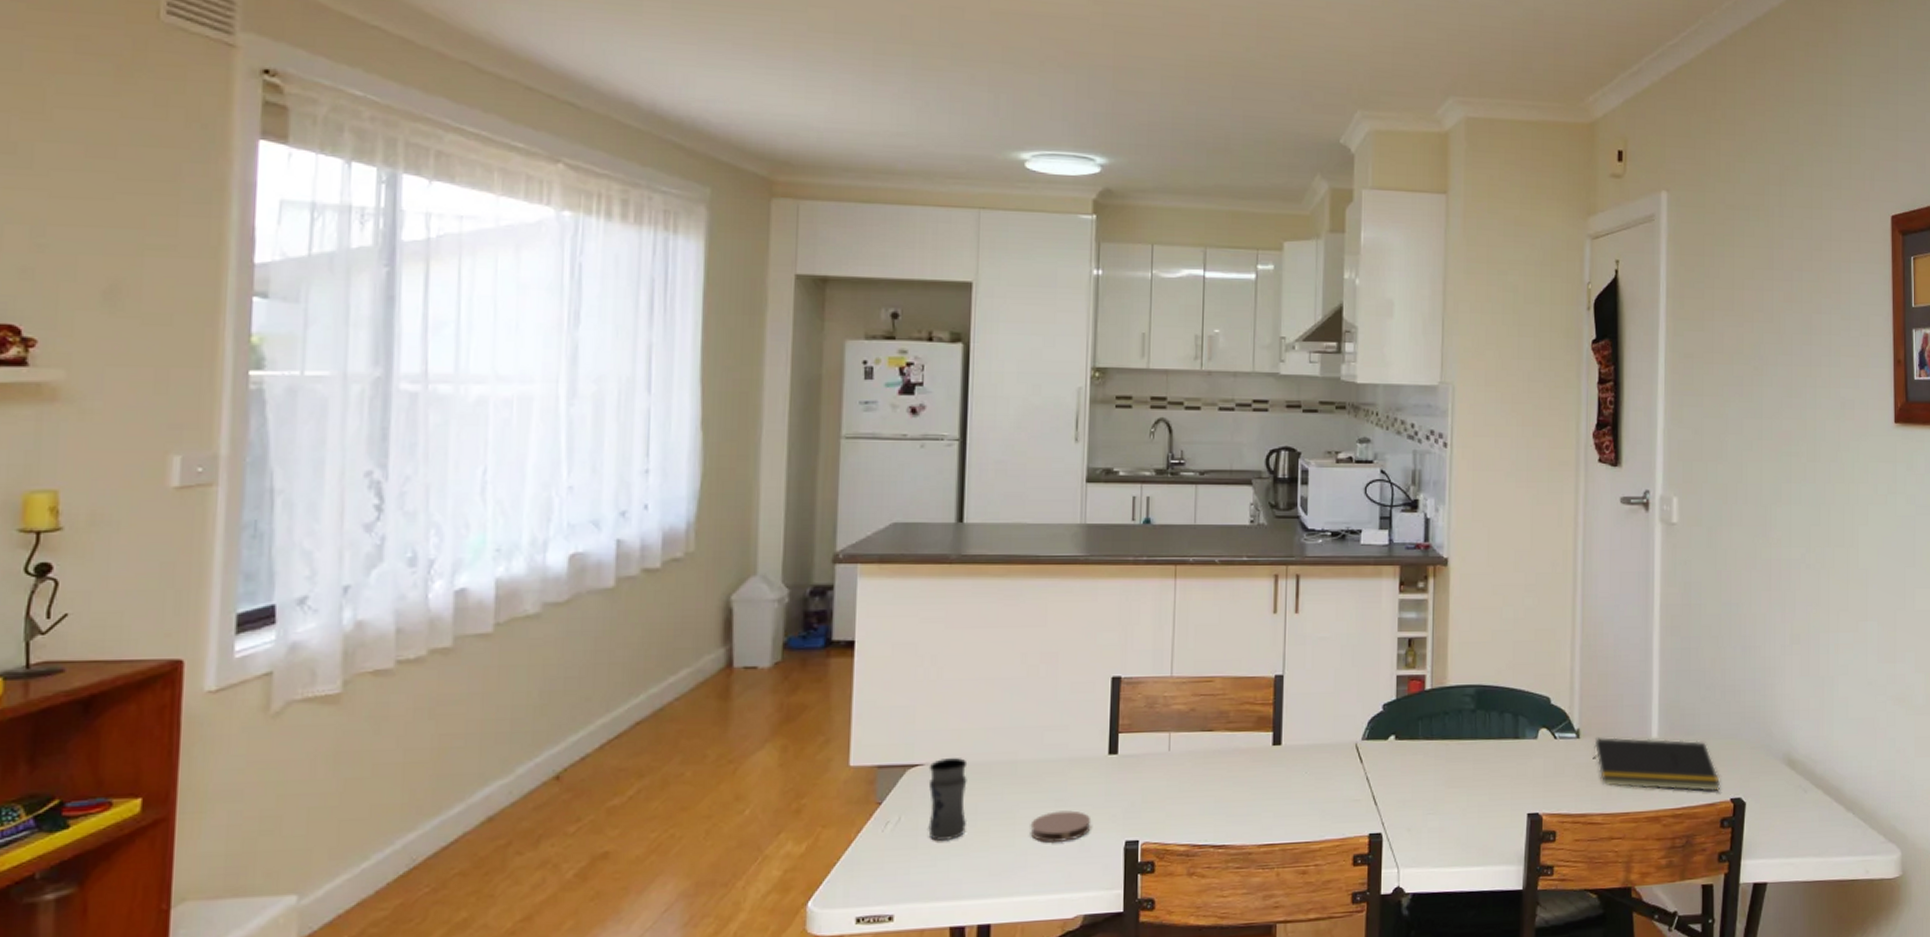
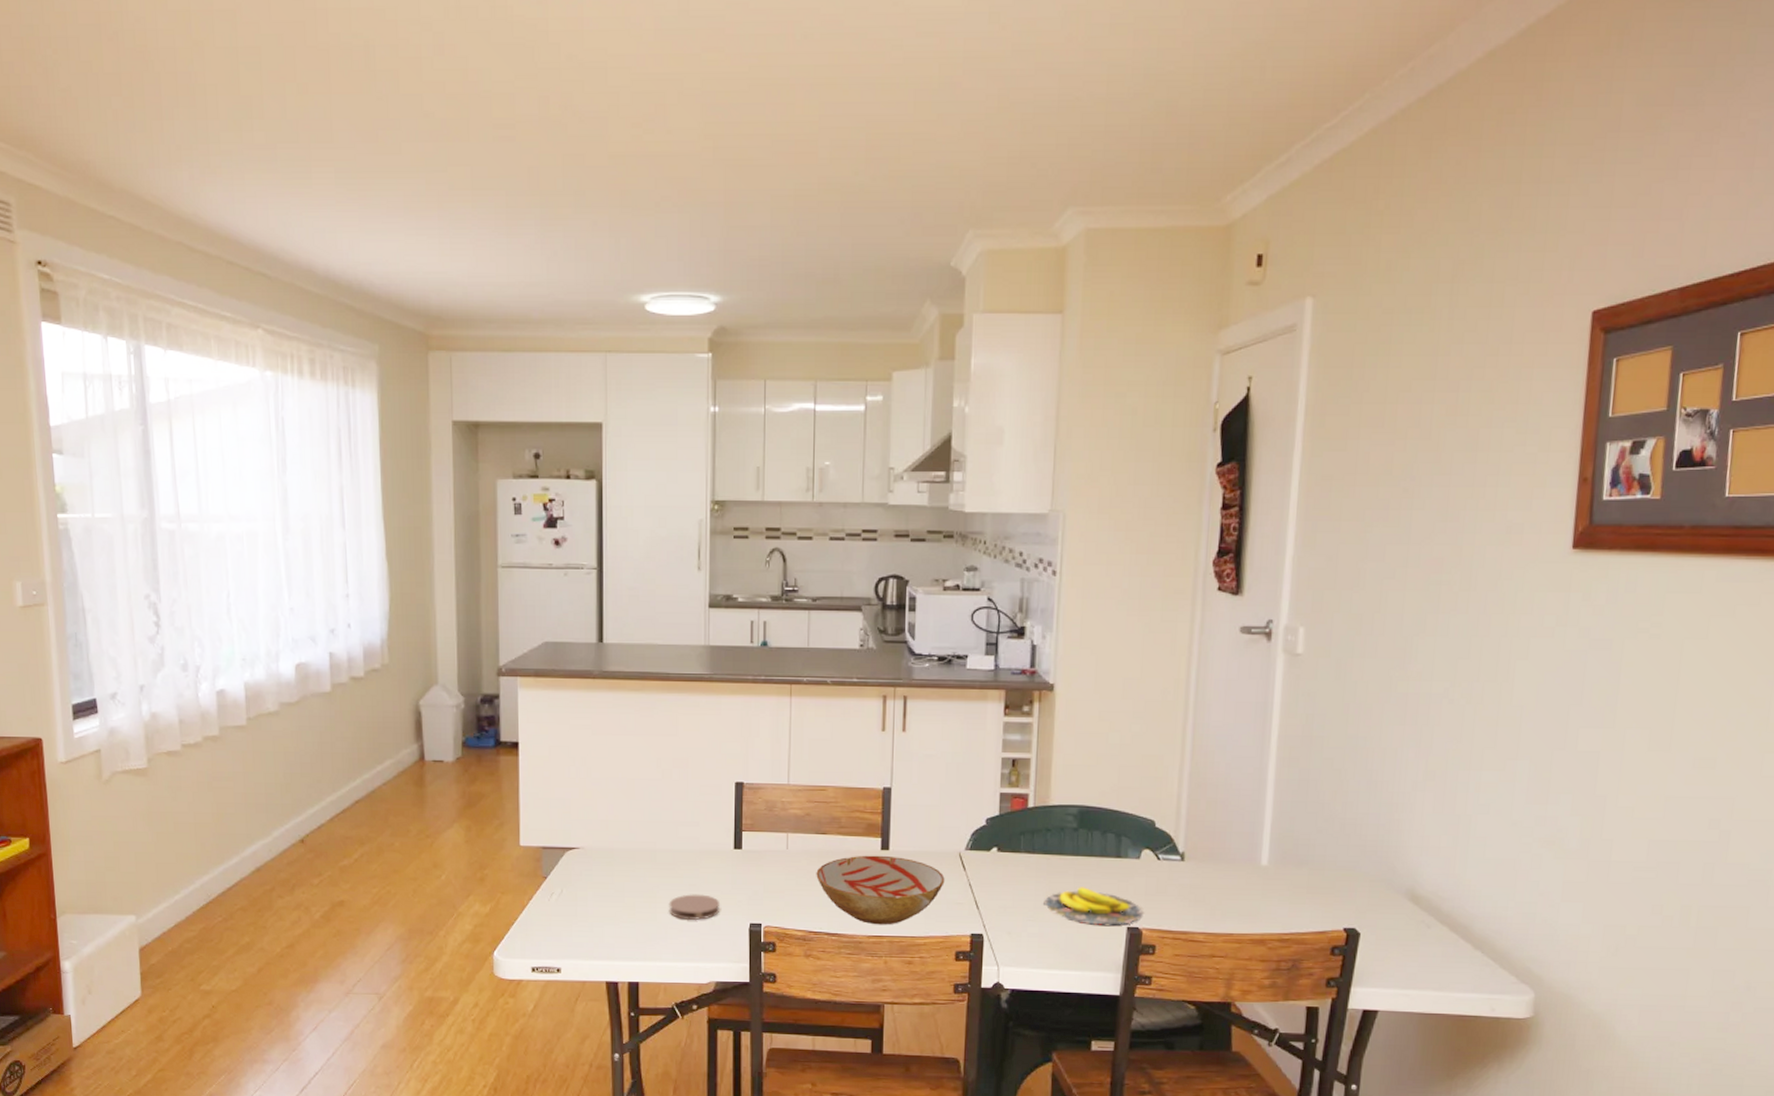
jar: present [928,757,968,842] -> none [583,843,617,913]
bowl: none [1201,751,1341,832] -> present [816,855,945,925]
banana: none [1443,773,1542,814] -> present [1043,887,1142,925]
notepad: present [1593,737,1721,792] -> none [1197,862,1334,921]

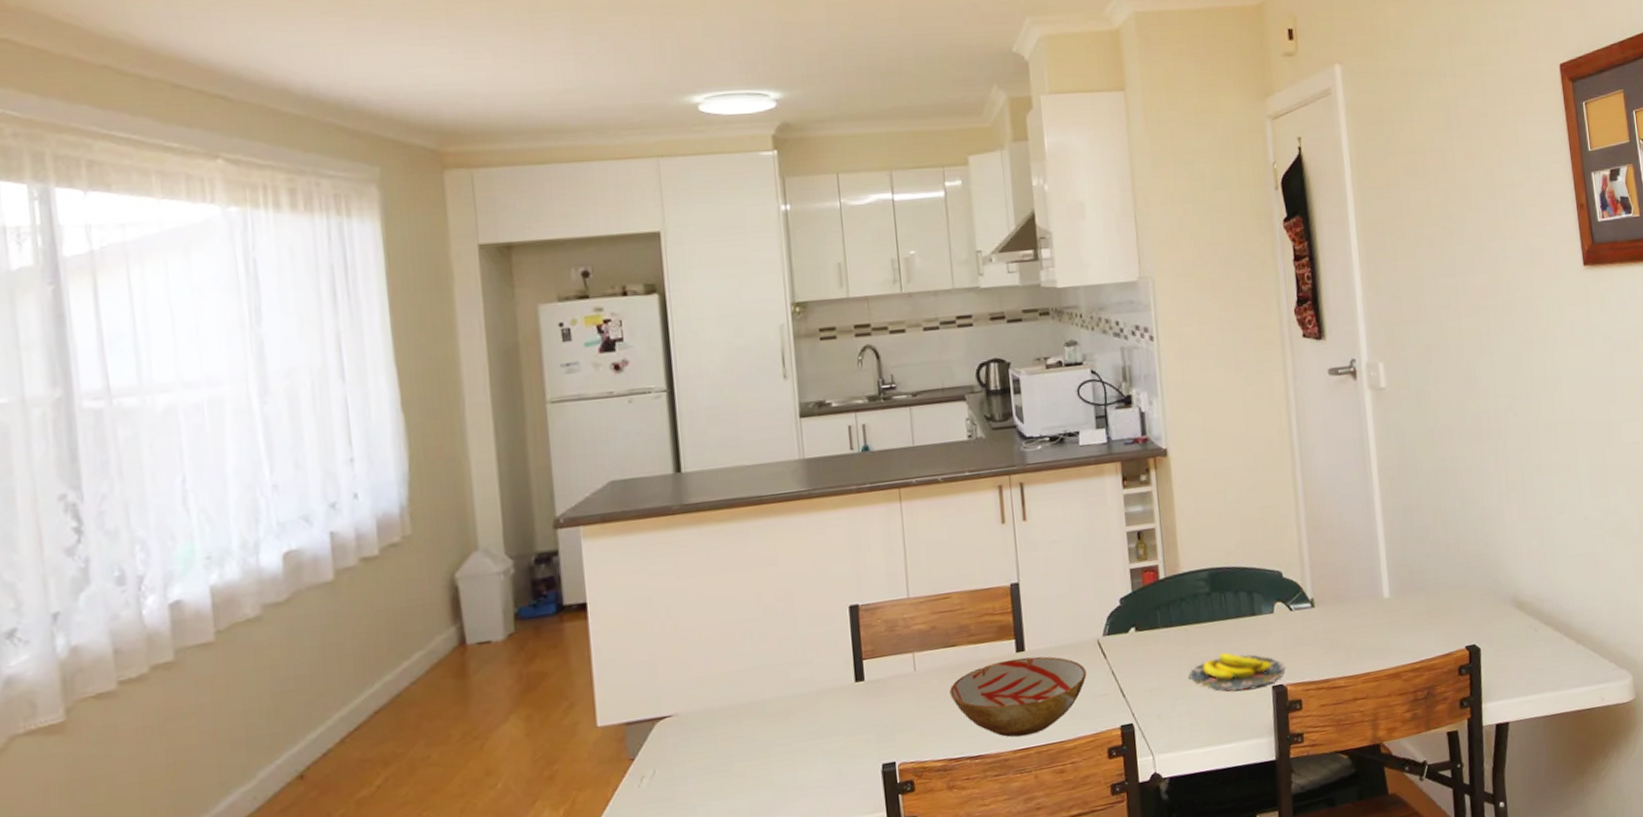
coaster: present [669,894,720,920] -> none [785,741,847,776]

